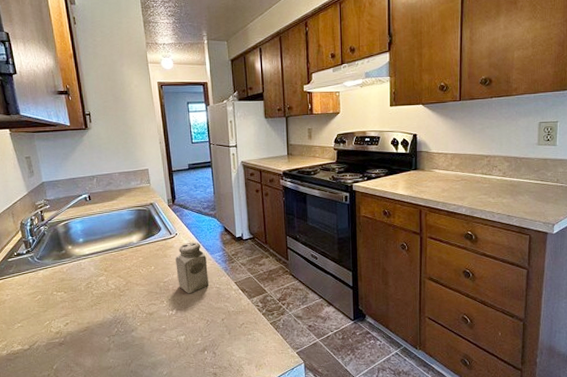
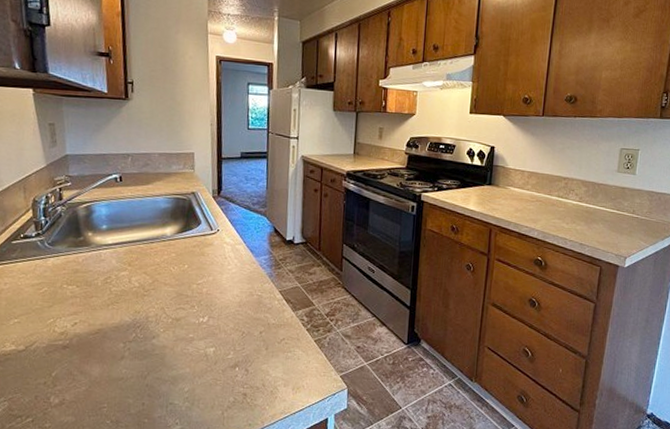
salt shaker: present [176,242,208,294] -> none [213,240,251,300]

